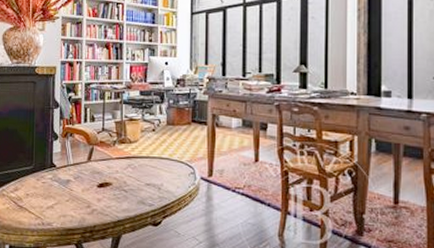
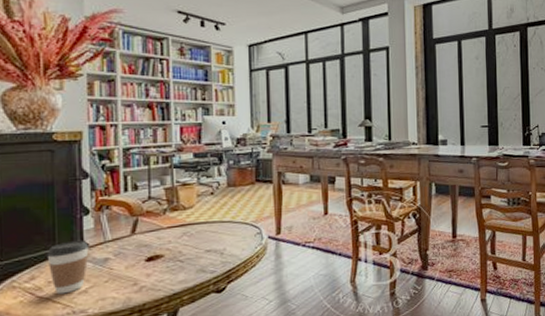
coffee cup: none [26,162,56,207] -> present [47,241,89,295]

